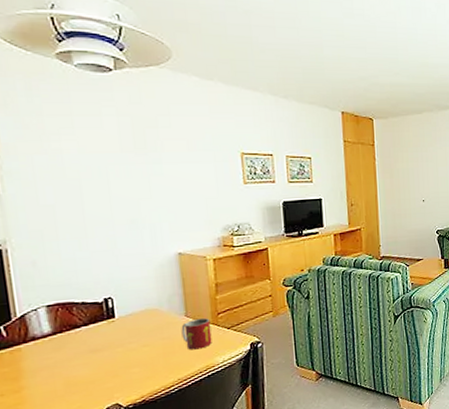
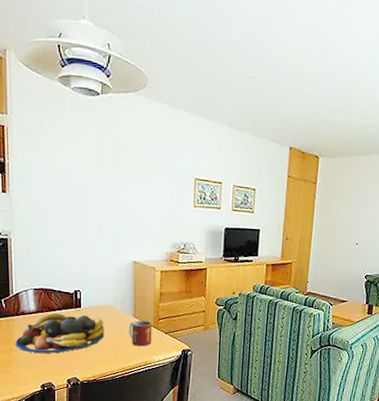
fruit bowl: none [25,325,150,386] -> present [15,312,105,353]

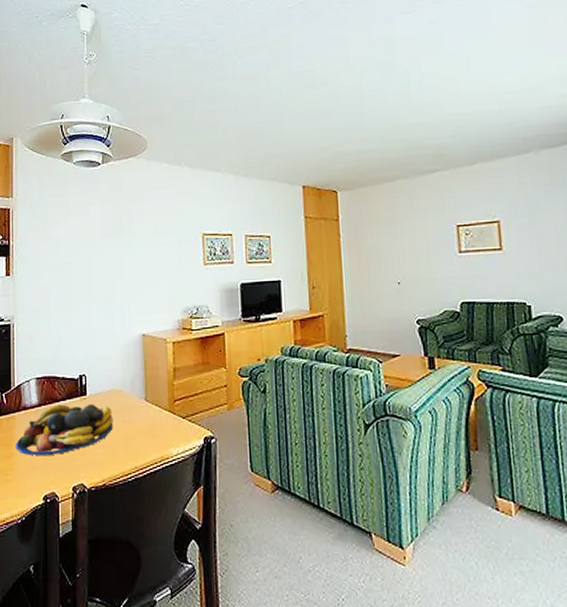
mug: present [129,321,152,347] -> none [141,405,168,437]

